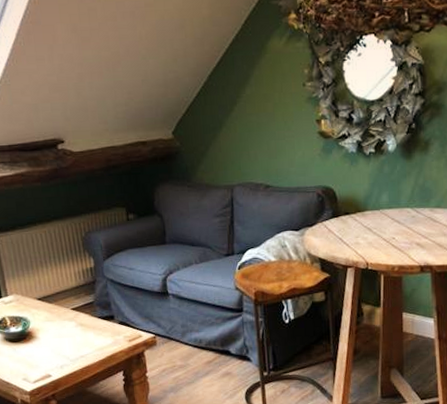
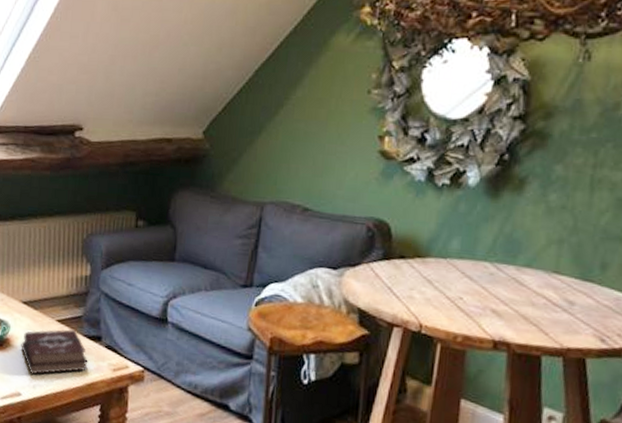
hardback book: none [43,313,108,357] -> present [21,328,89,375]

